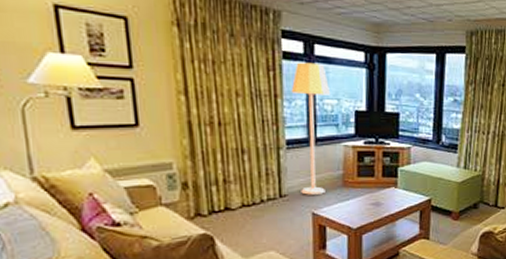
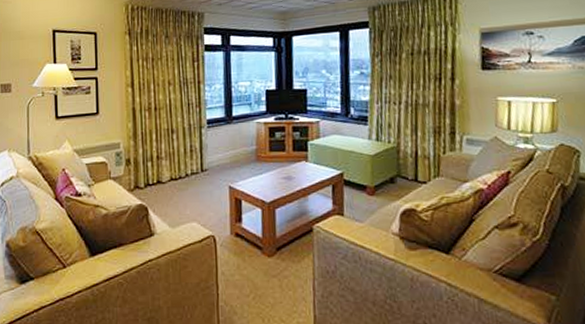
lamp: present [291,62,330,195] -> none [211,51,243,169]

